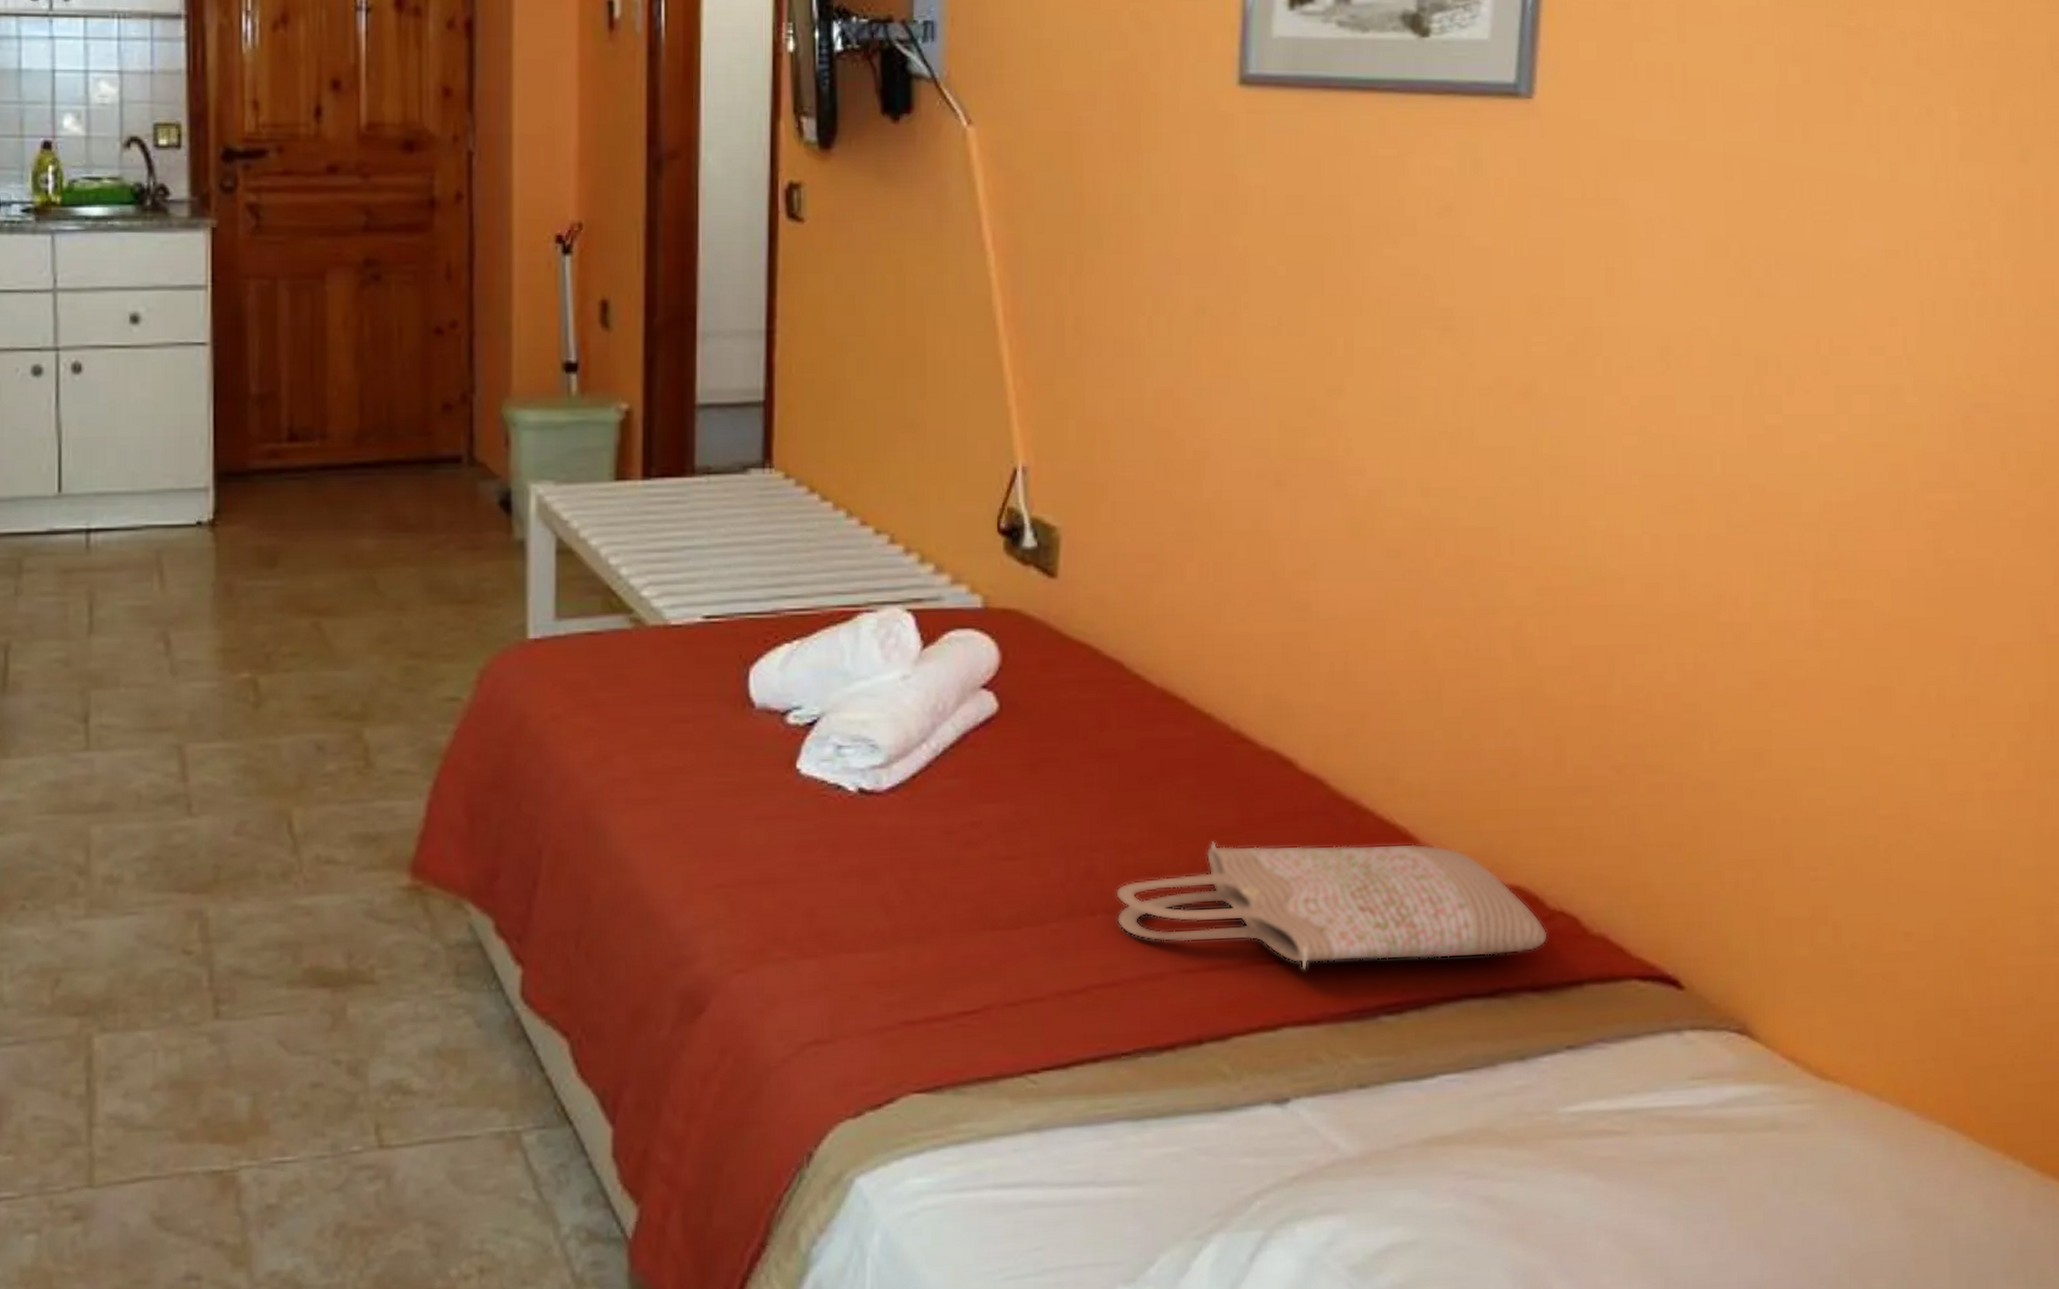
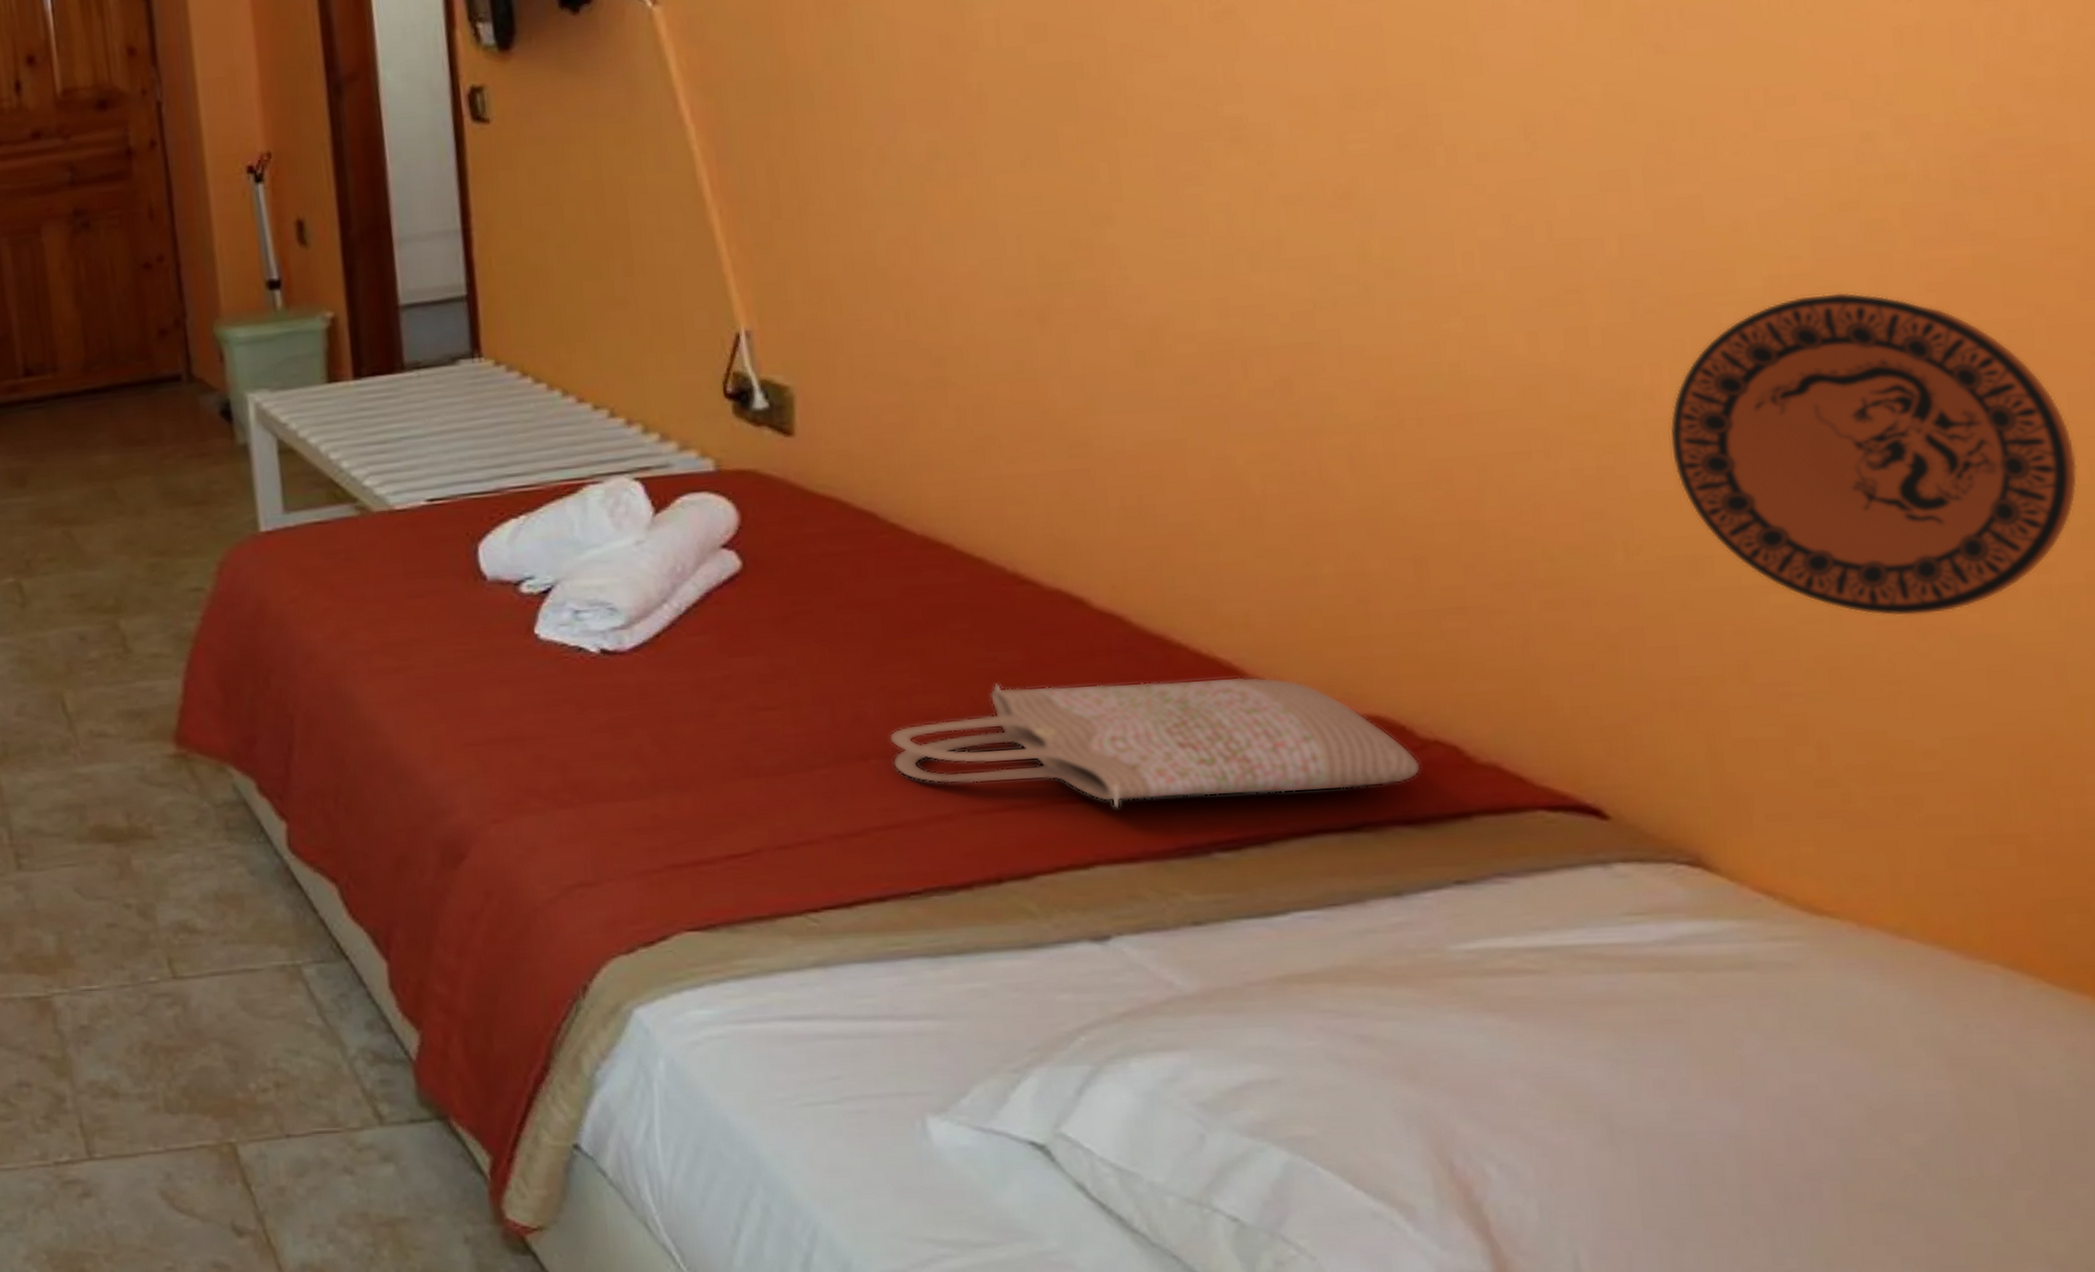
decorative plate: none [1748,523,2016,812] -> present [1669,292,2078,616]

